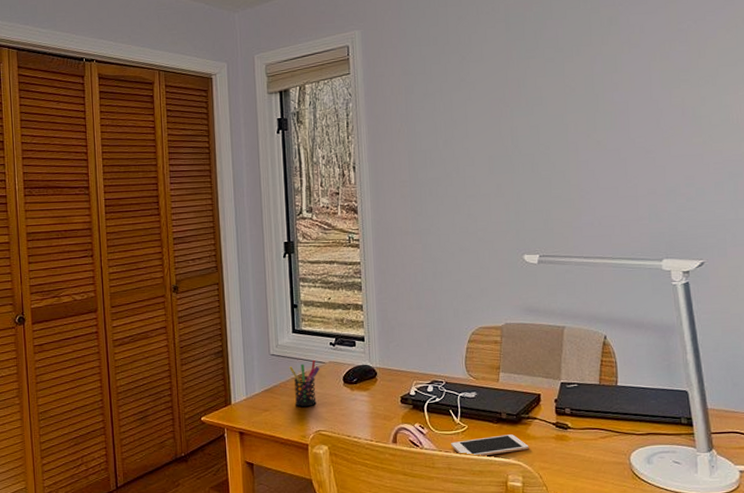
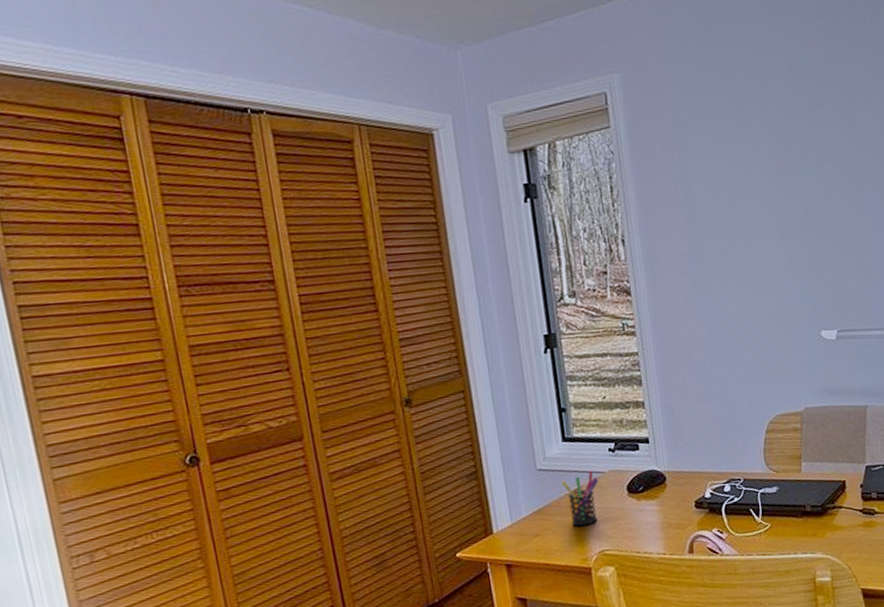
cell phone: present [451,434,529,457] -> none [753,527,836,557]

